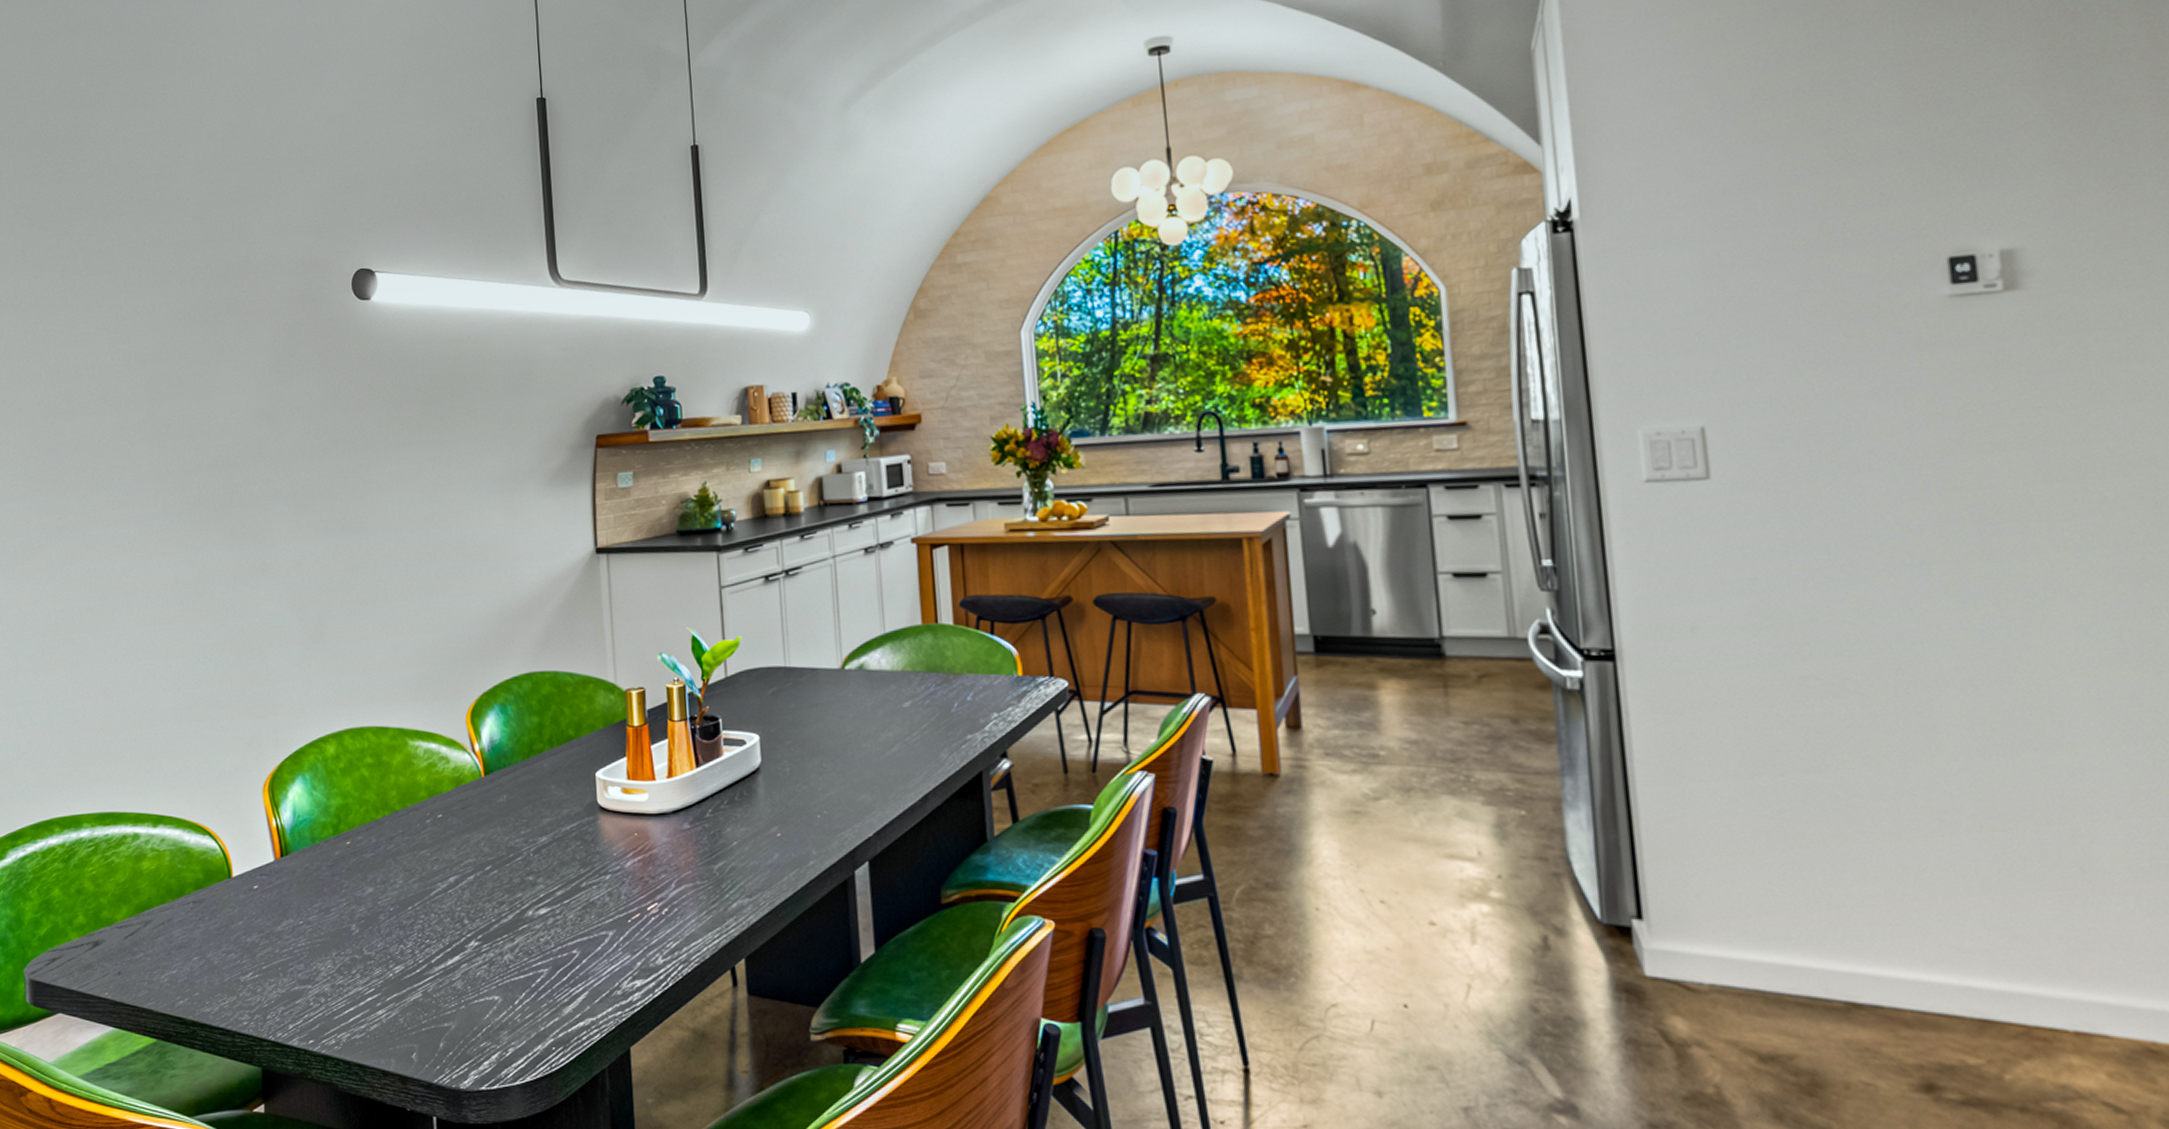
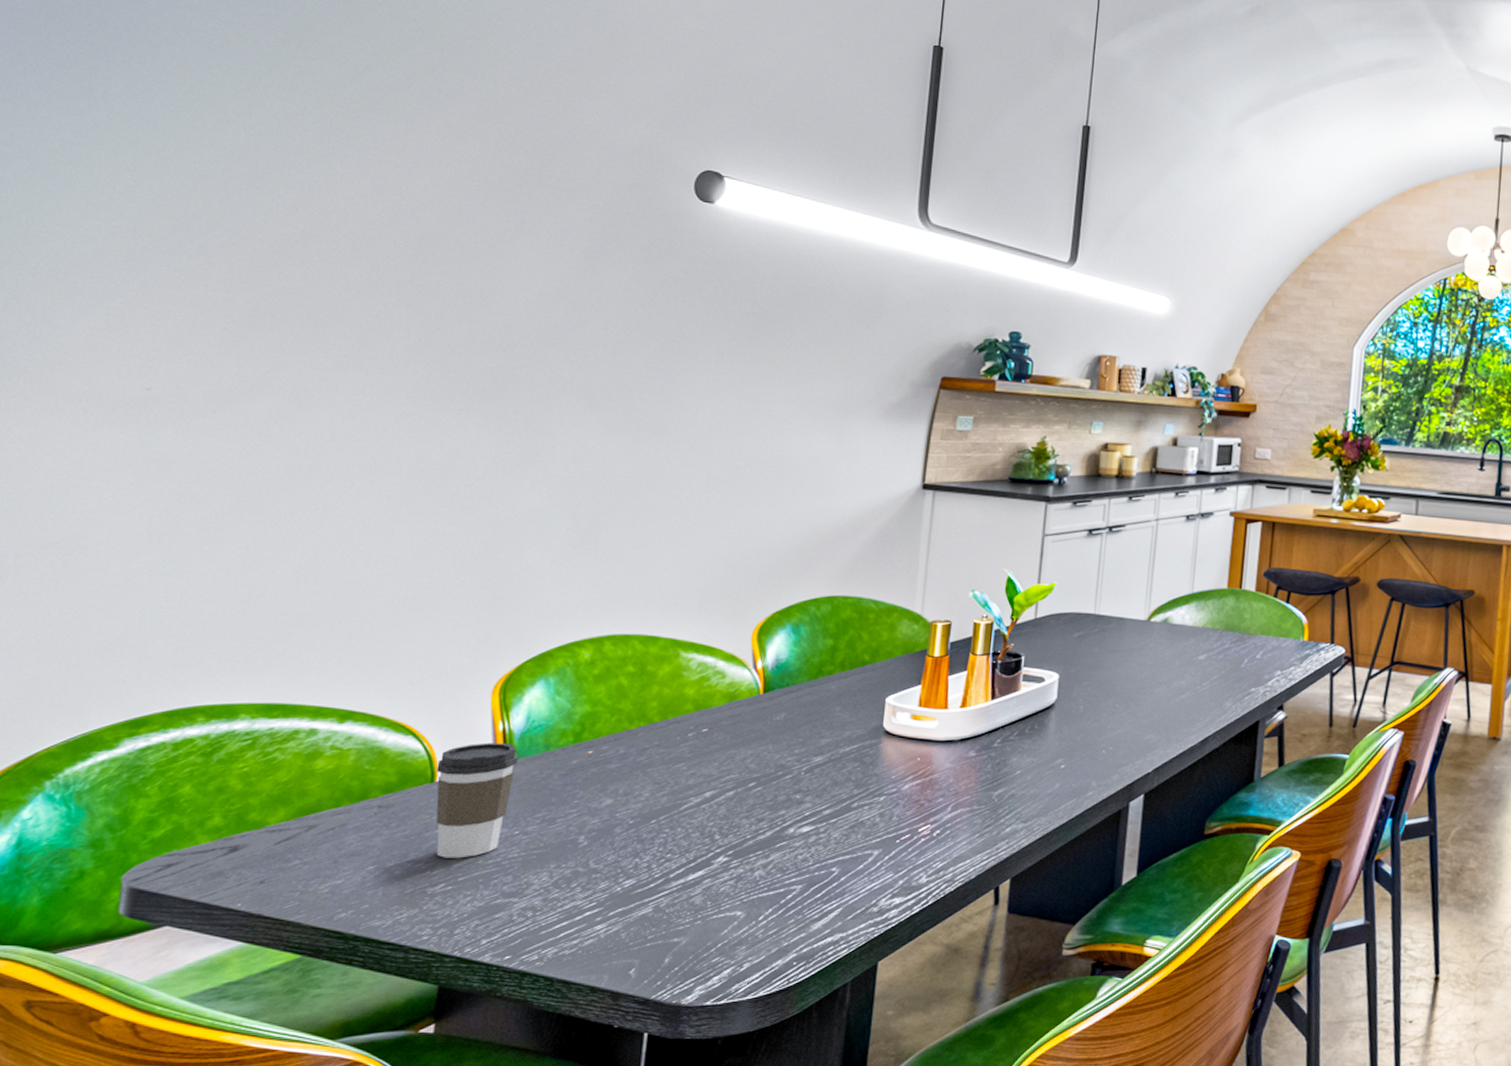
coffee cup: none [231,838,292,948] -> present [436,742,519,859]

